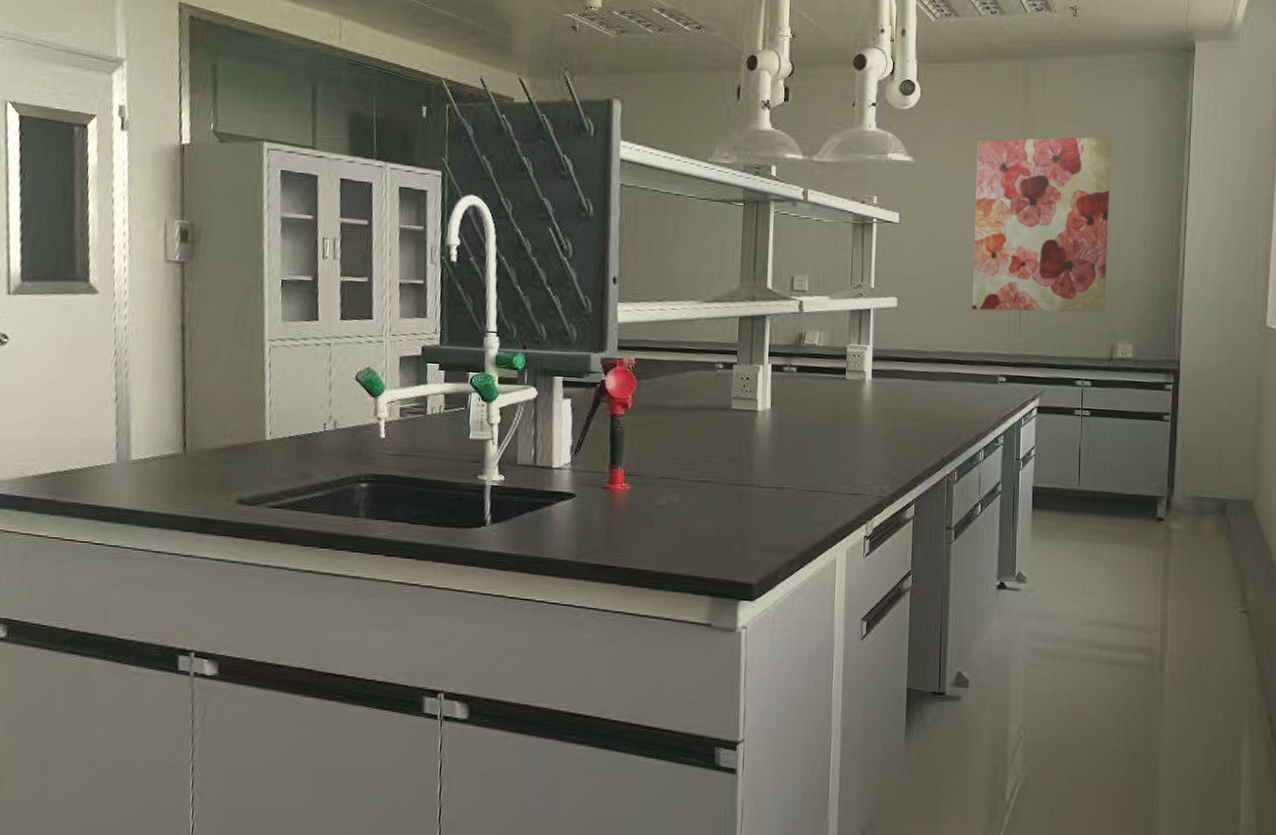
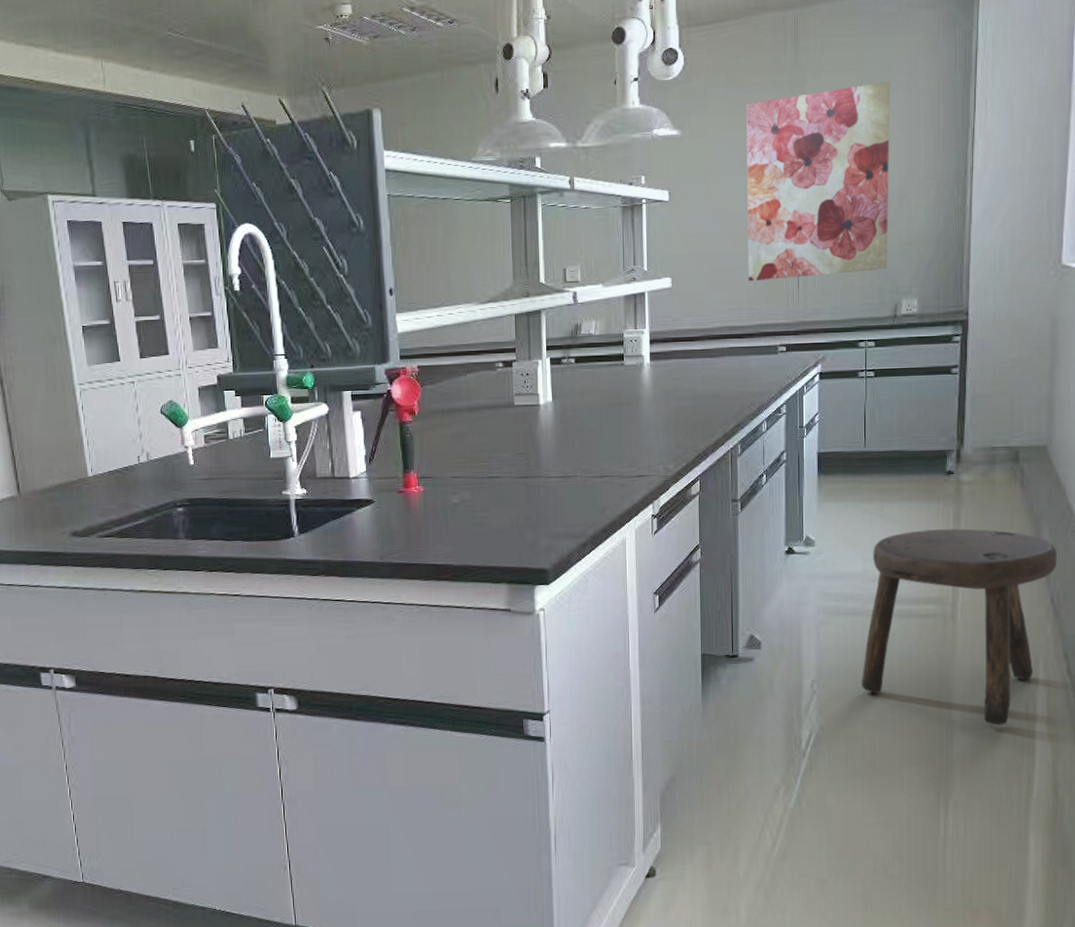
stool: none [1068,575,1262,788] -> present [861,528,1058,725]

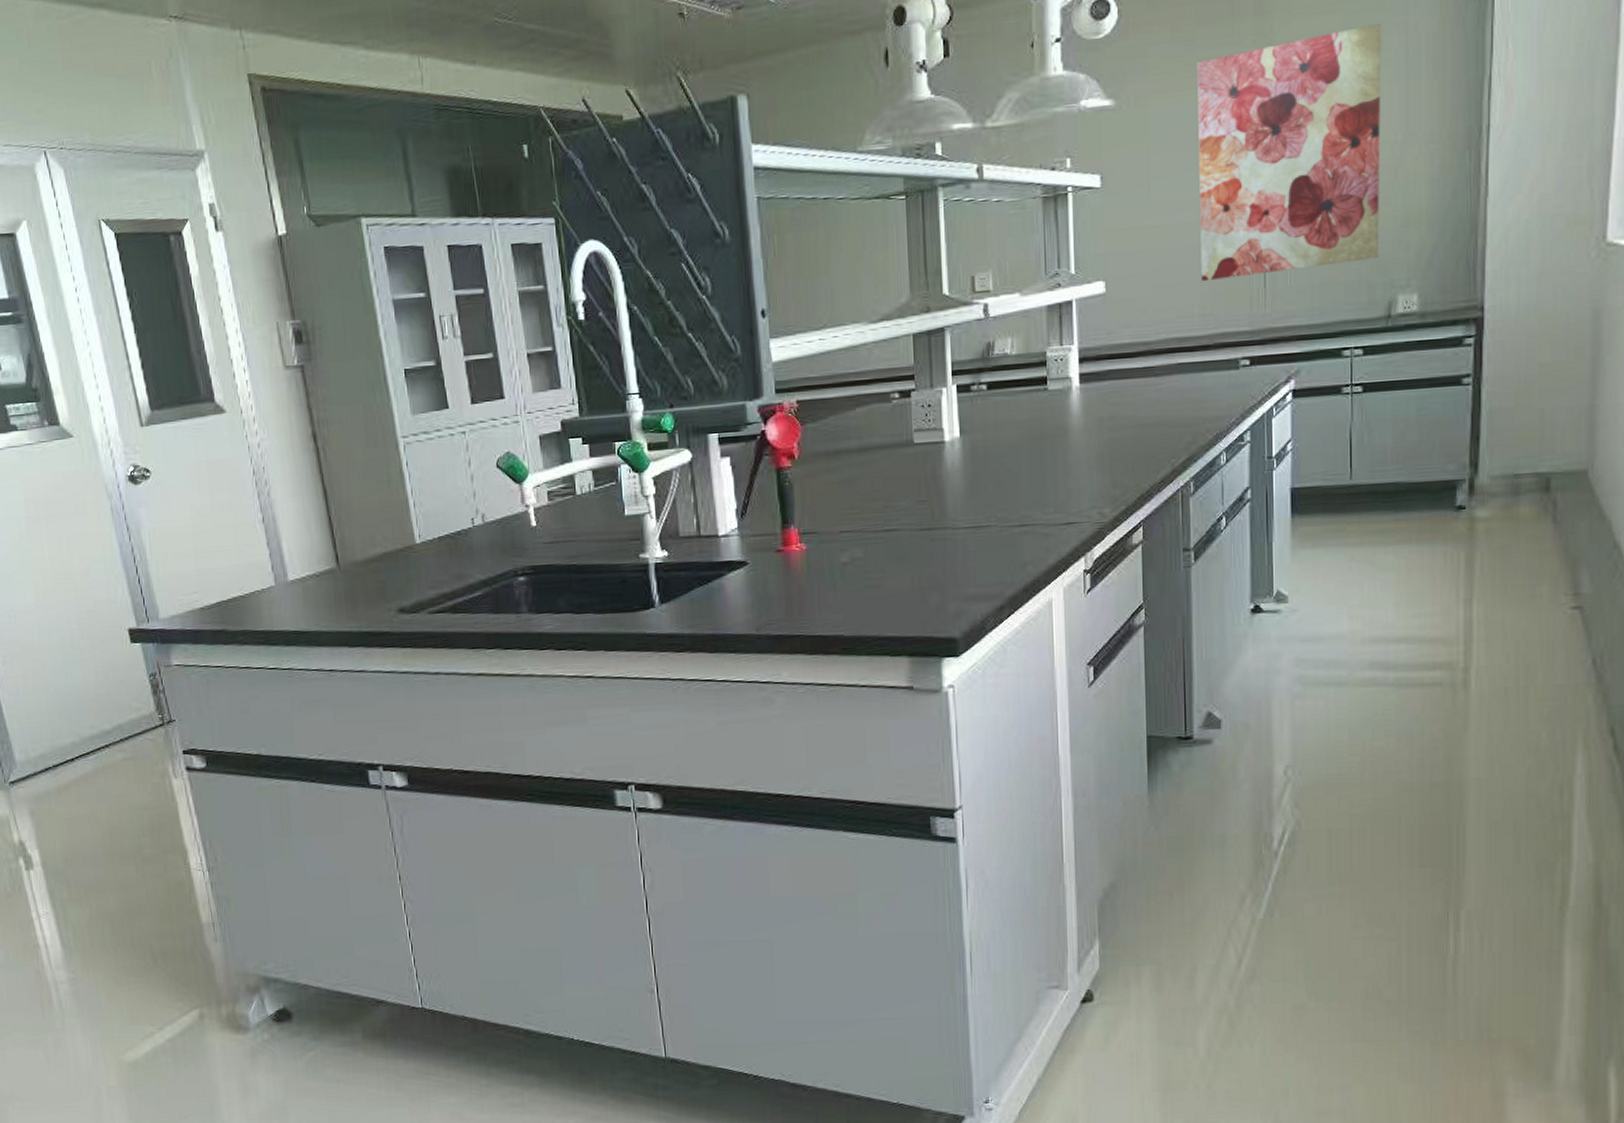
stool: present [861,528,1058,725] -> none [1347,576,1601,817]

